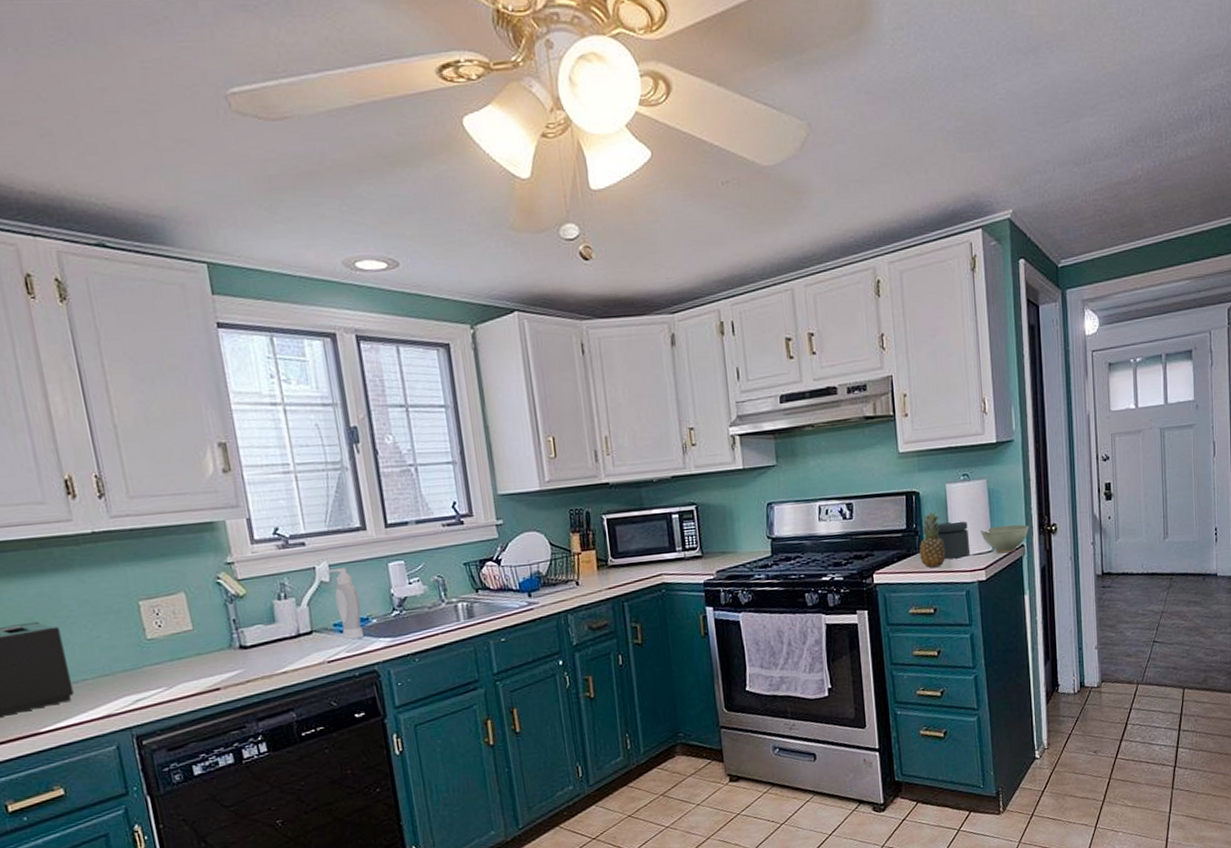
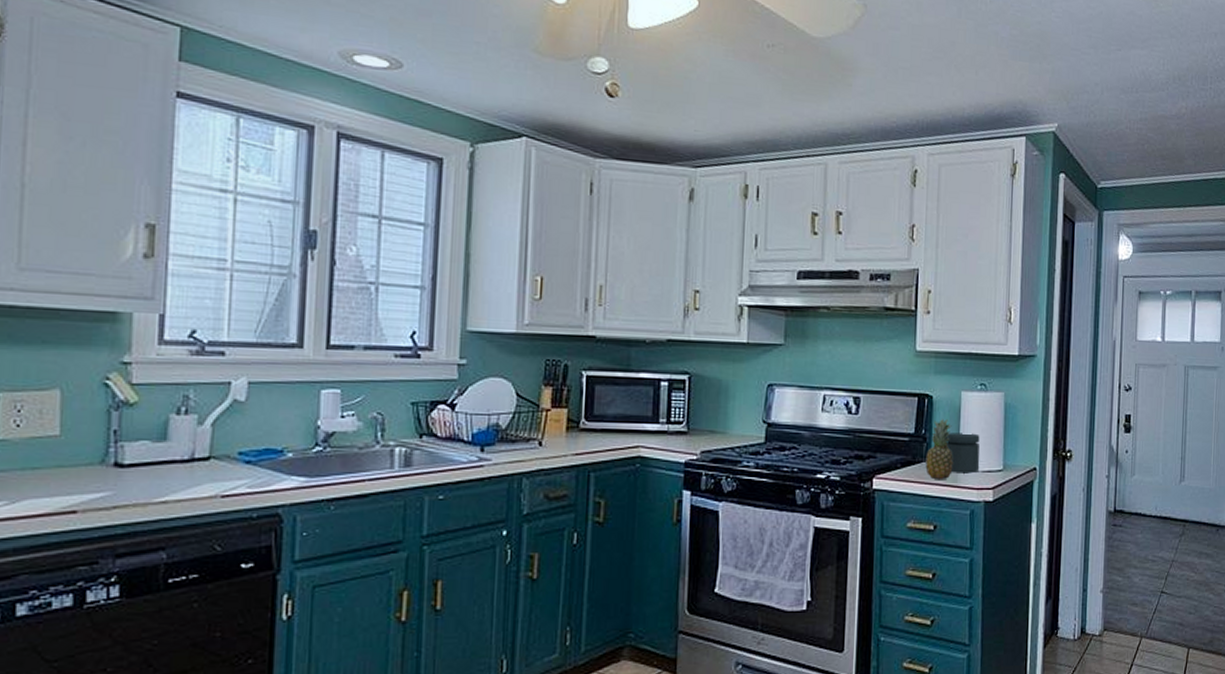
soap bottle: present [326,567,365,639] -> none [244,386,277,473]
bowl: present [979,524,1029,554] -> none [991,444,1044,475]

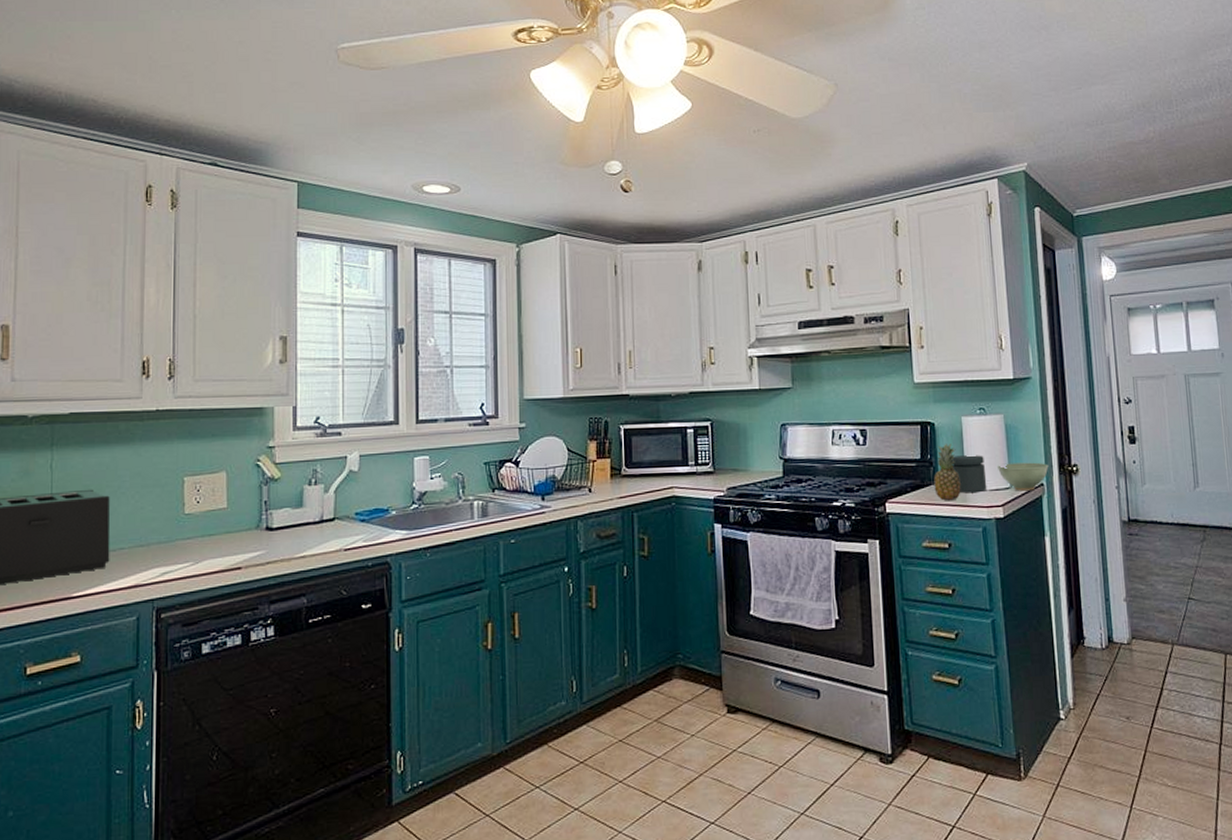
bowl: none [991,444,1044,475] -> present [996,462,1049,491]

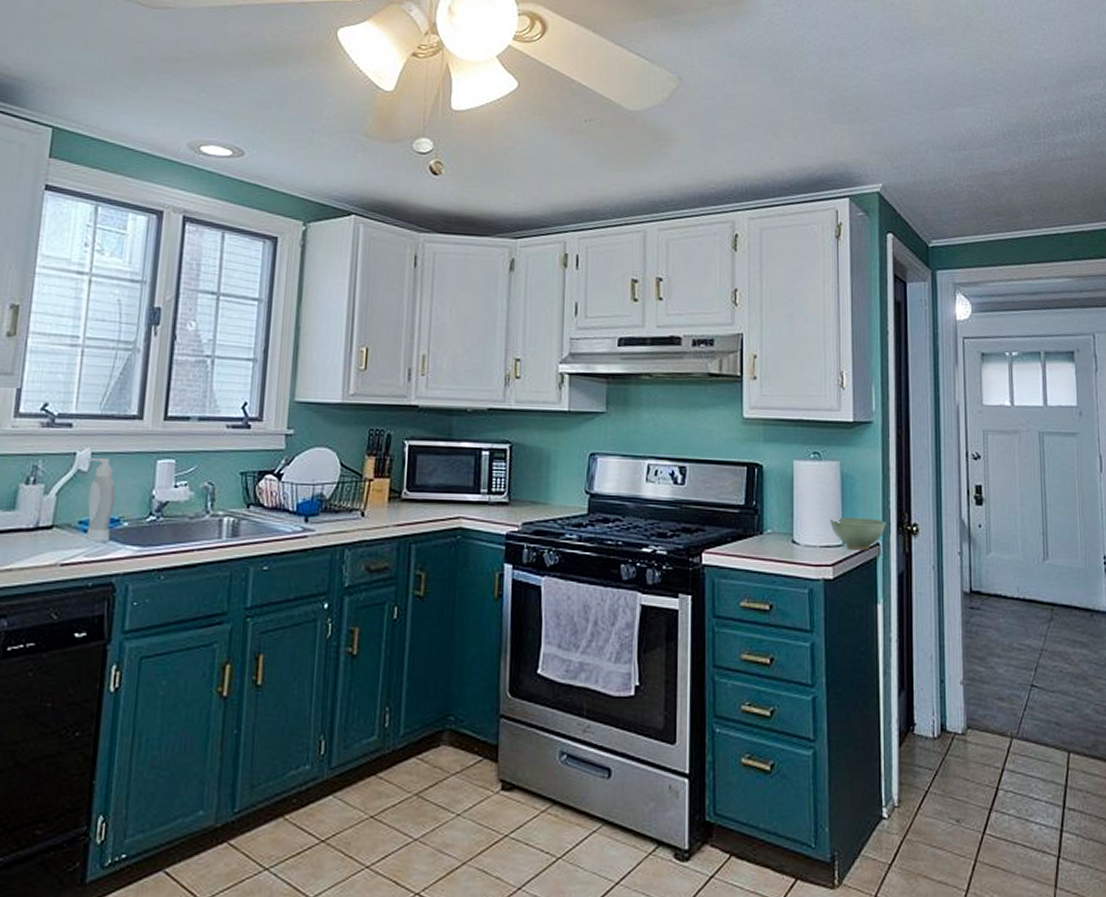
soap bottle: none [357,458,383,529] -> present [86,457,116,542]
fruit: present [934,444,961,501] -> none [758,490,788,556]
jar: present [951,455,987,494] -> none [779,504,817,549]

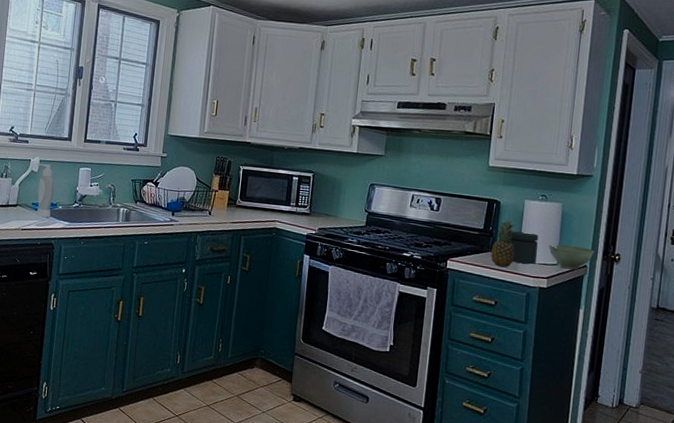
fruit: none [758,490,788,556] -> present [491,220,515,267]
jar: none [779,504,817,549] -> present [509,231,539,265]

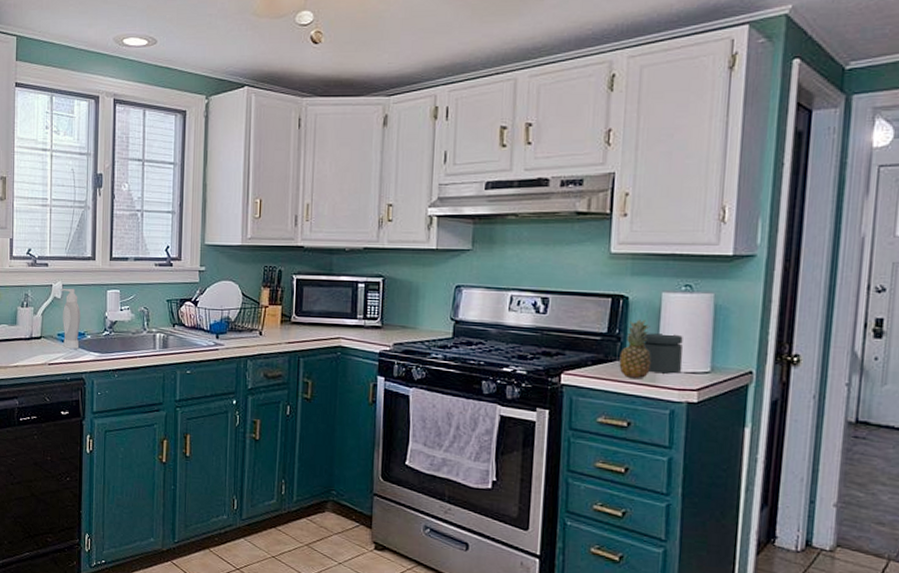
bowl: present [548,244,595,270] -> none [697,346,763,378]

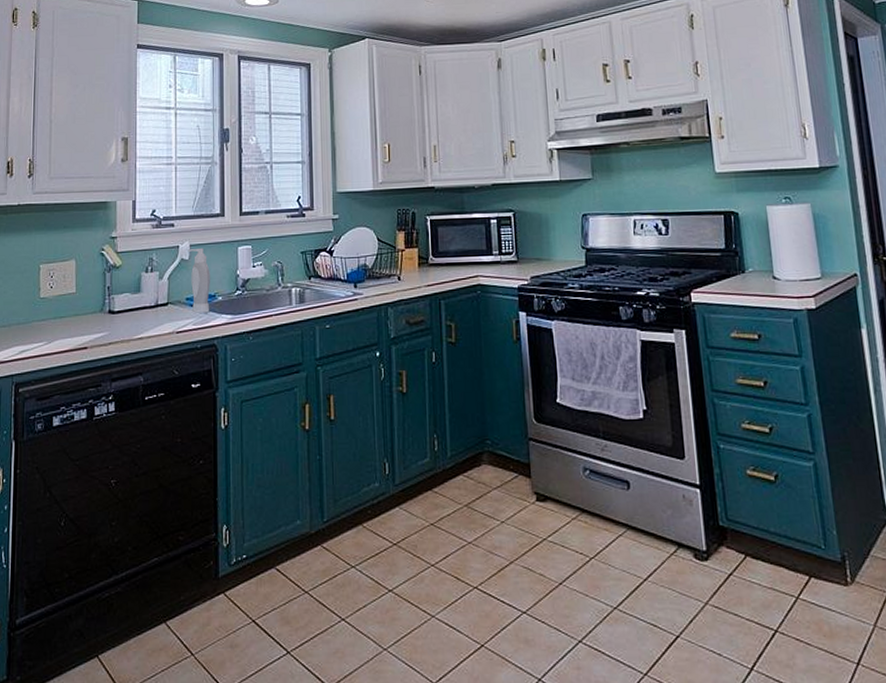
fruit: present [619,320,651,379] -> none [740,233,769,291]
jar: present [643,333,683,374] -> none [757,244,797,284]

